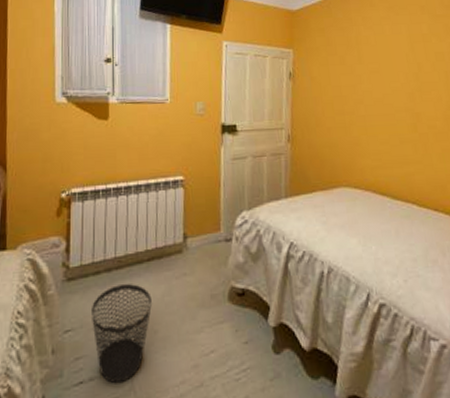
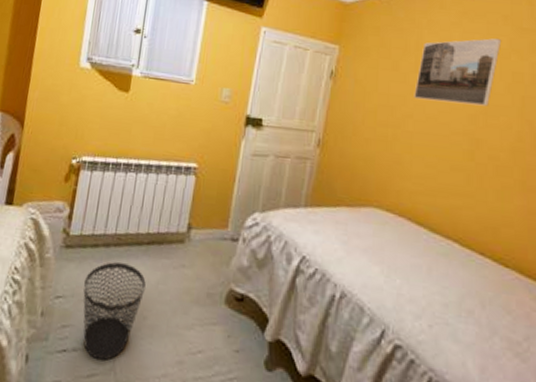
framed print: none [361,26,423,87] -> present [414,38,502,106]

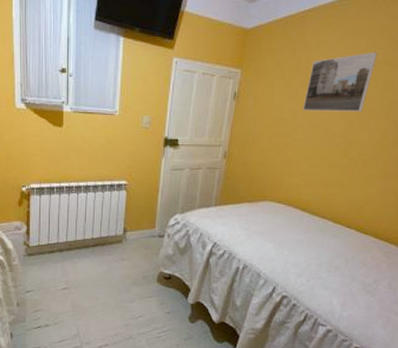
wastebasket: present [83,262,146,361] -> none [46,262,95,330]

